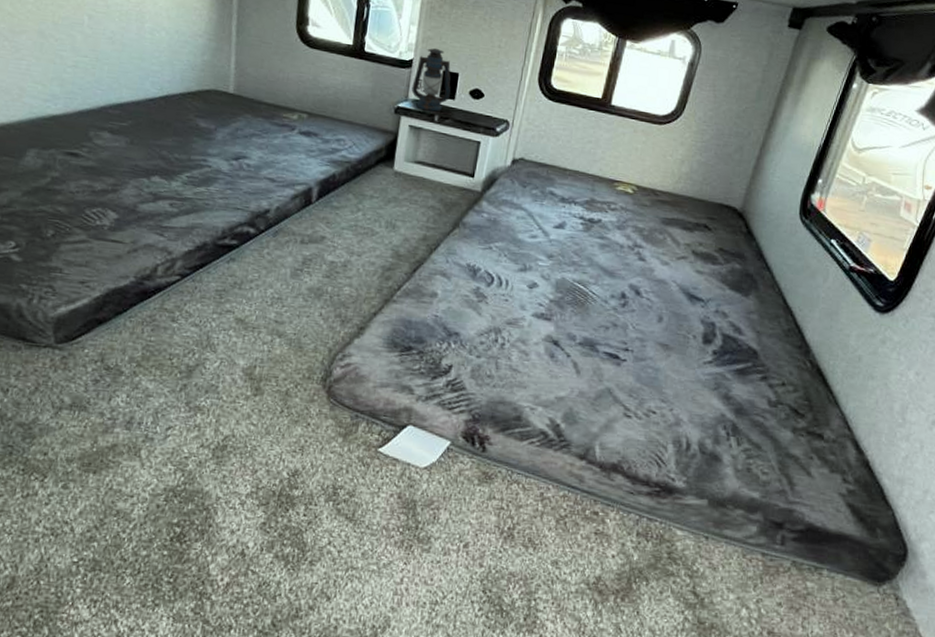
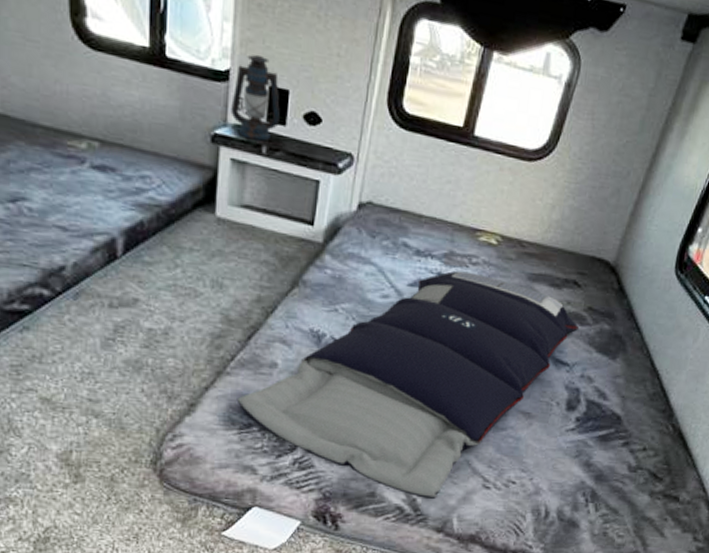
sleeping bag: none [400,215,711,426] -> present [236,270,579,500]

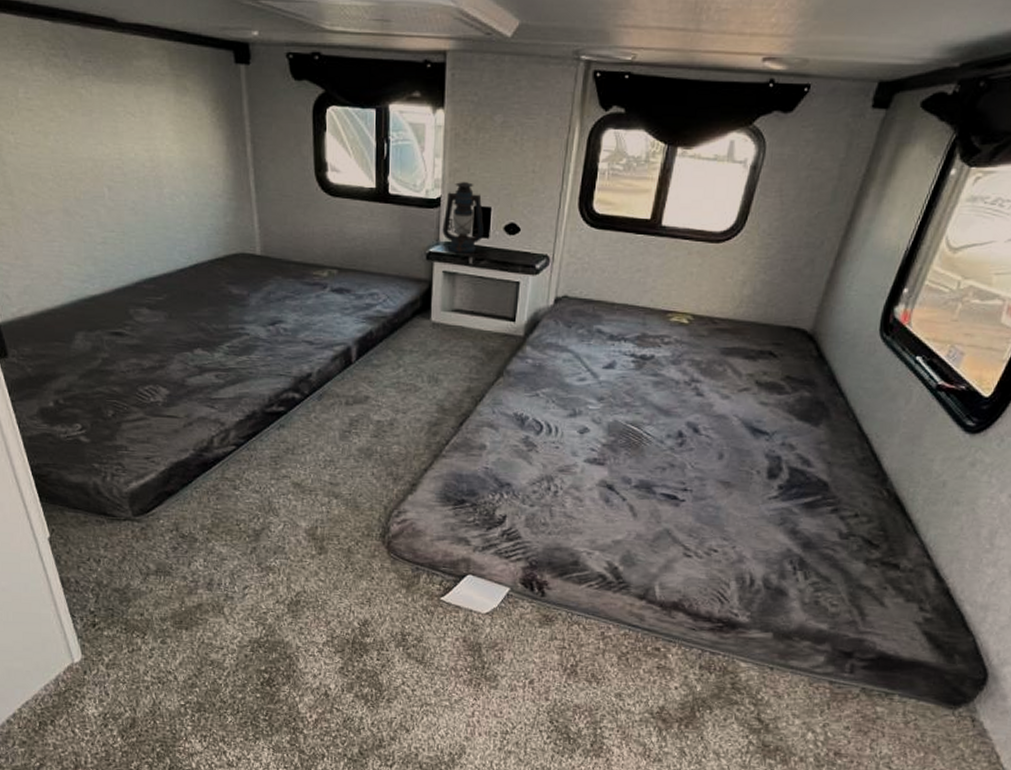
sleeping bag: present [236,270,579,500] -> none [451,351,777,568]

